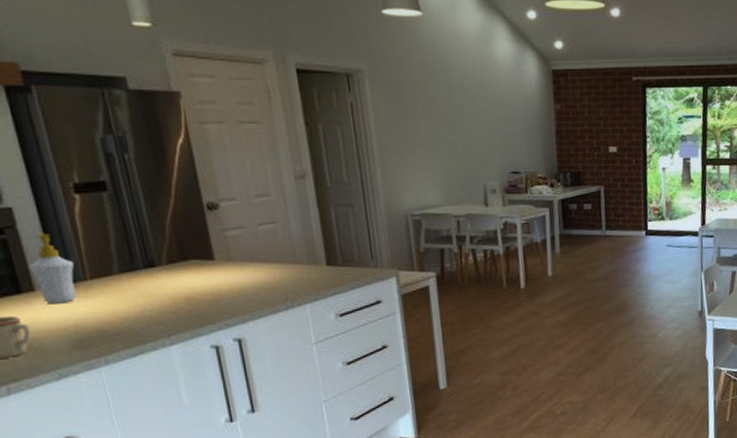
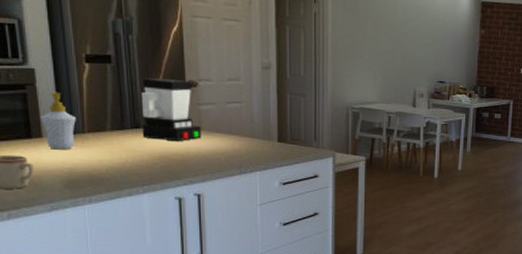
coffee maker: none [149,202,232,279] -> present [141,78,201,142]

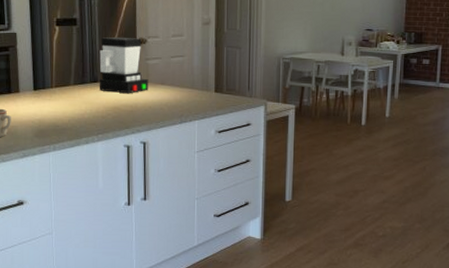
soap bottle: present [40,91,77,150] -> none [19,52,47,103]

